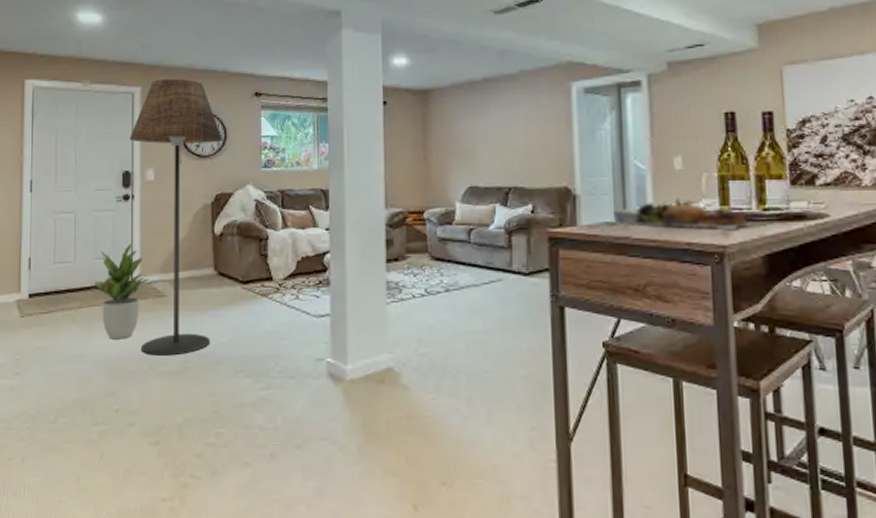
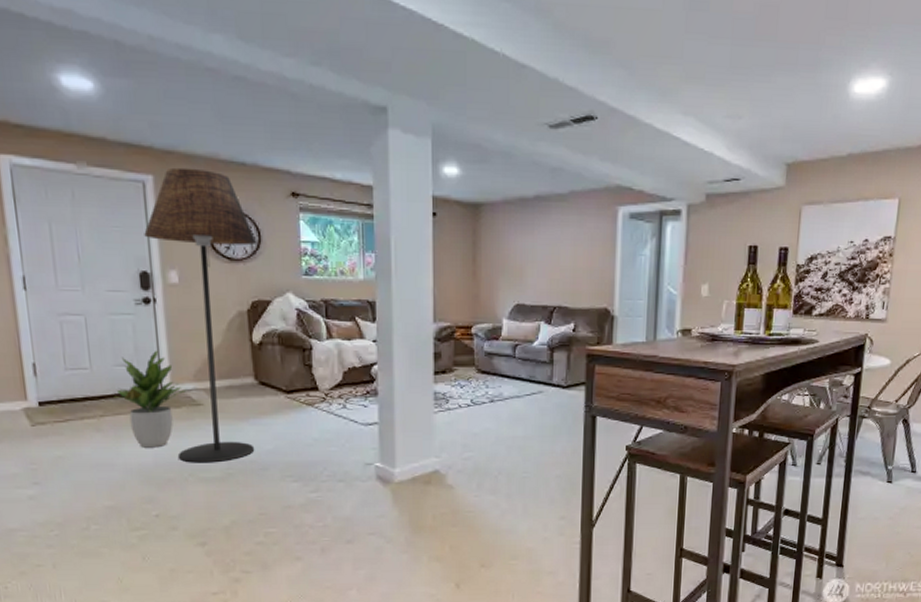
food platter: present [603,197,765,230] -> none [636,321,768,351]

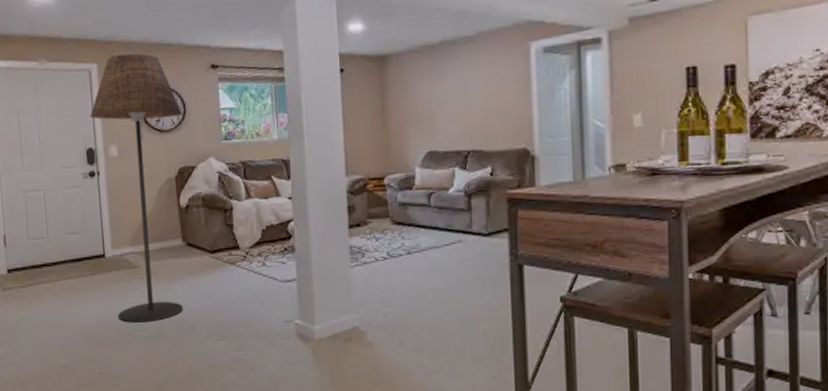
potted plant: present [113,350,187,448] -> none [65,218,125,309]

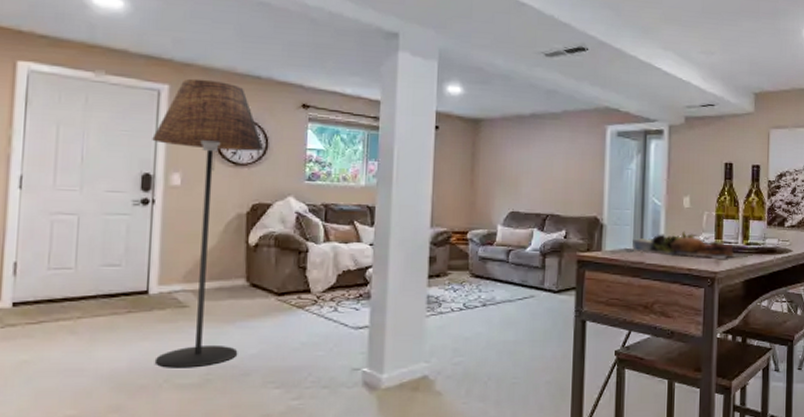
food platter: none [562,155,723,187] -> present [624,231,747,259]

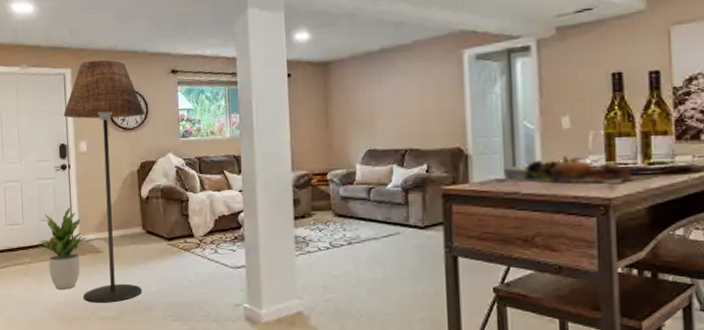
potted plant: none [95,250,174,352] -> present [38,207,91,289]

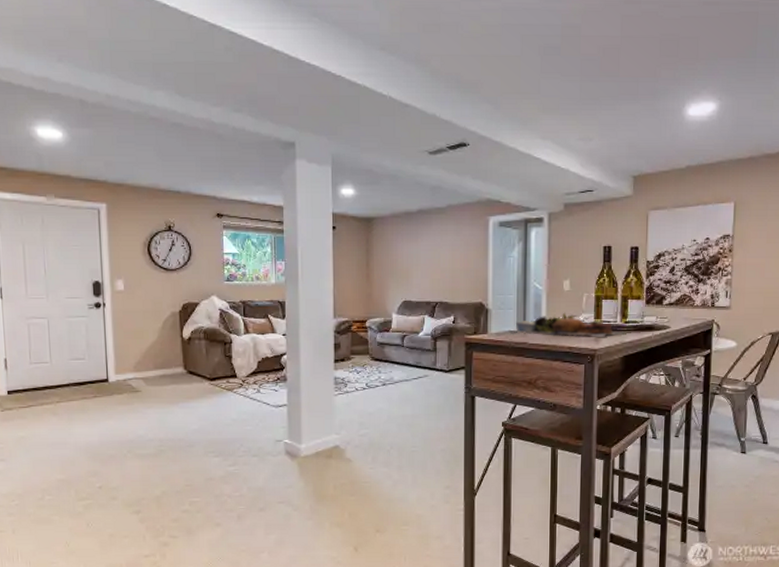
potted plant: present [38,207,91,289] -> none [68,346,128,429]
floor lamp: present [63,60,145,303] -> none [97,197,189,441]

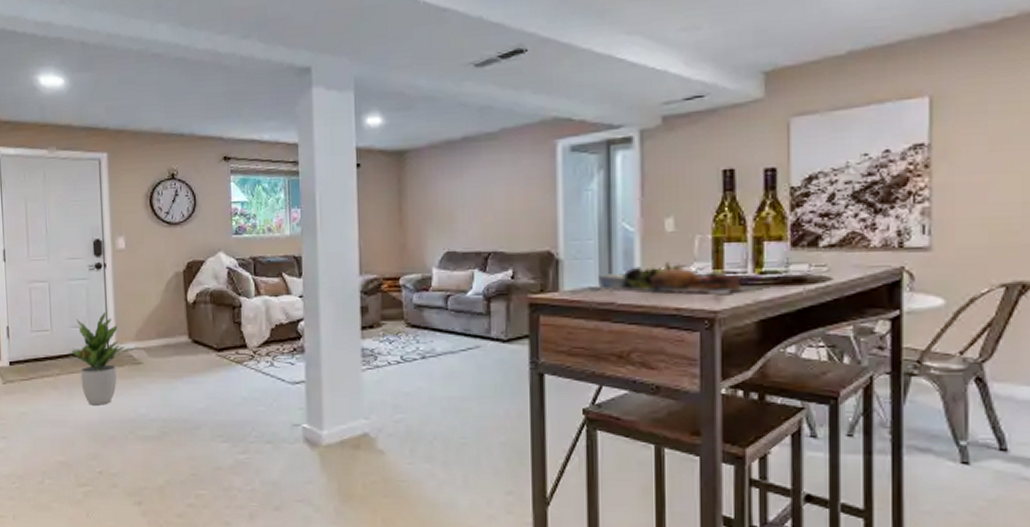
potted plant: none [68,346,128,429] -> present [68,311,130,405]

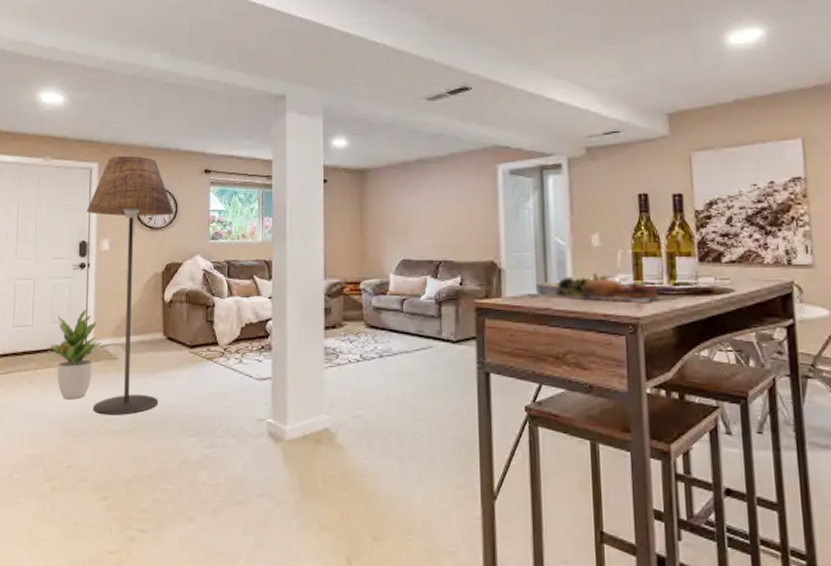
floor lamp: none [98,143,193,421] -> present [87,155,174,415]

